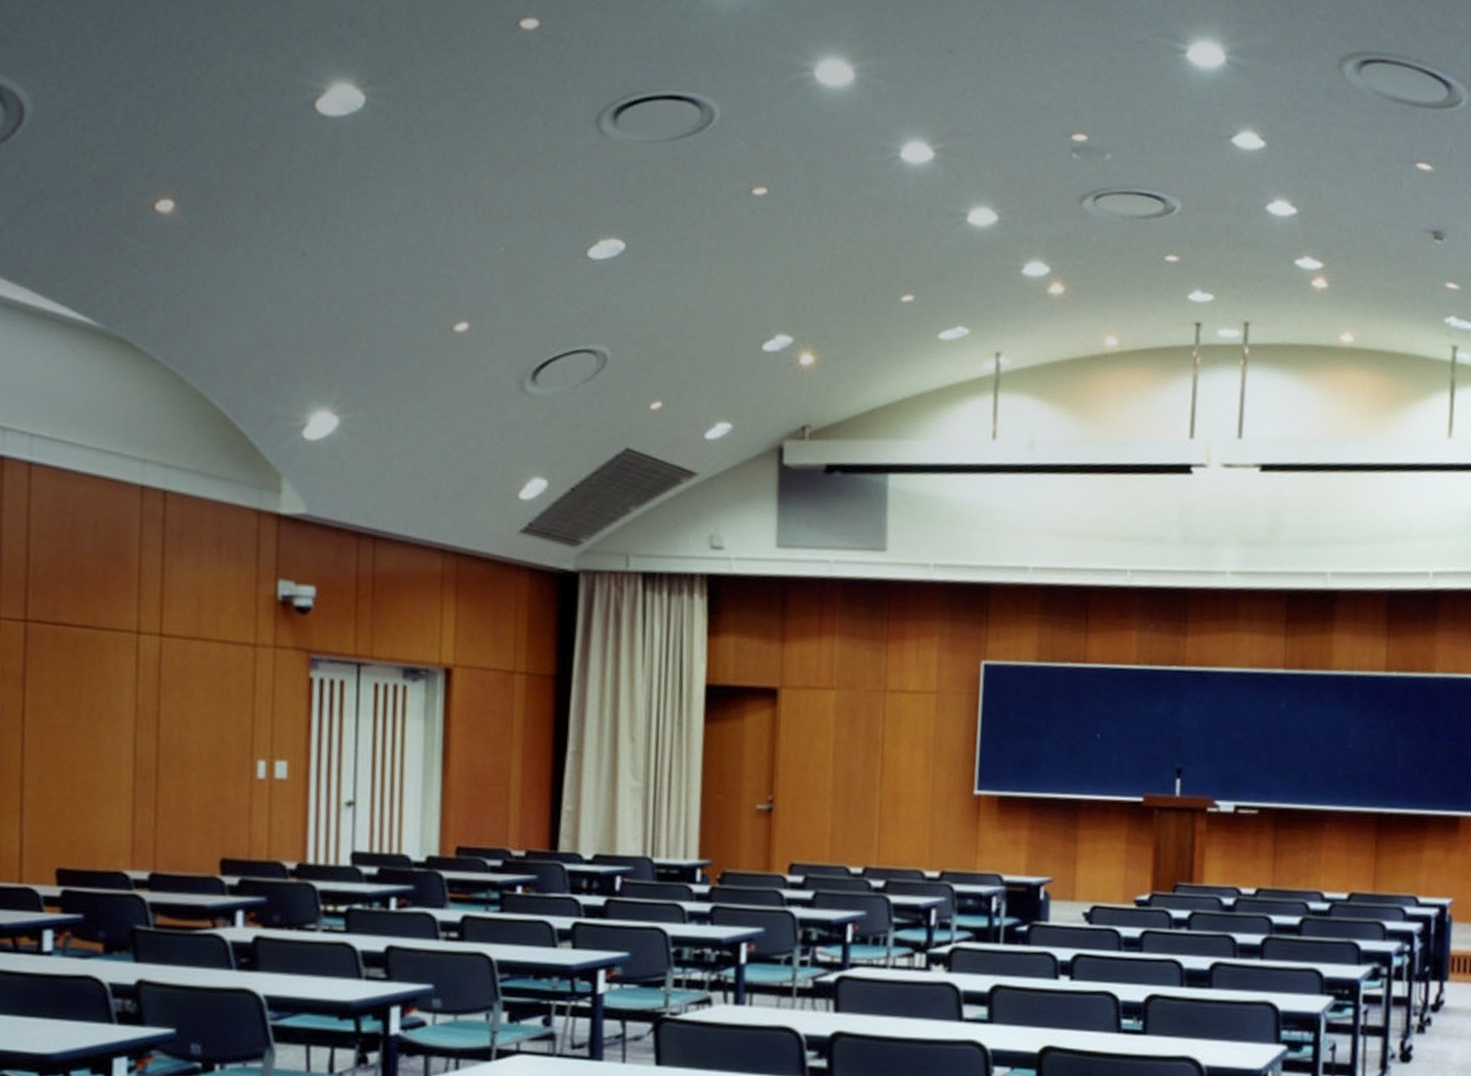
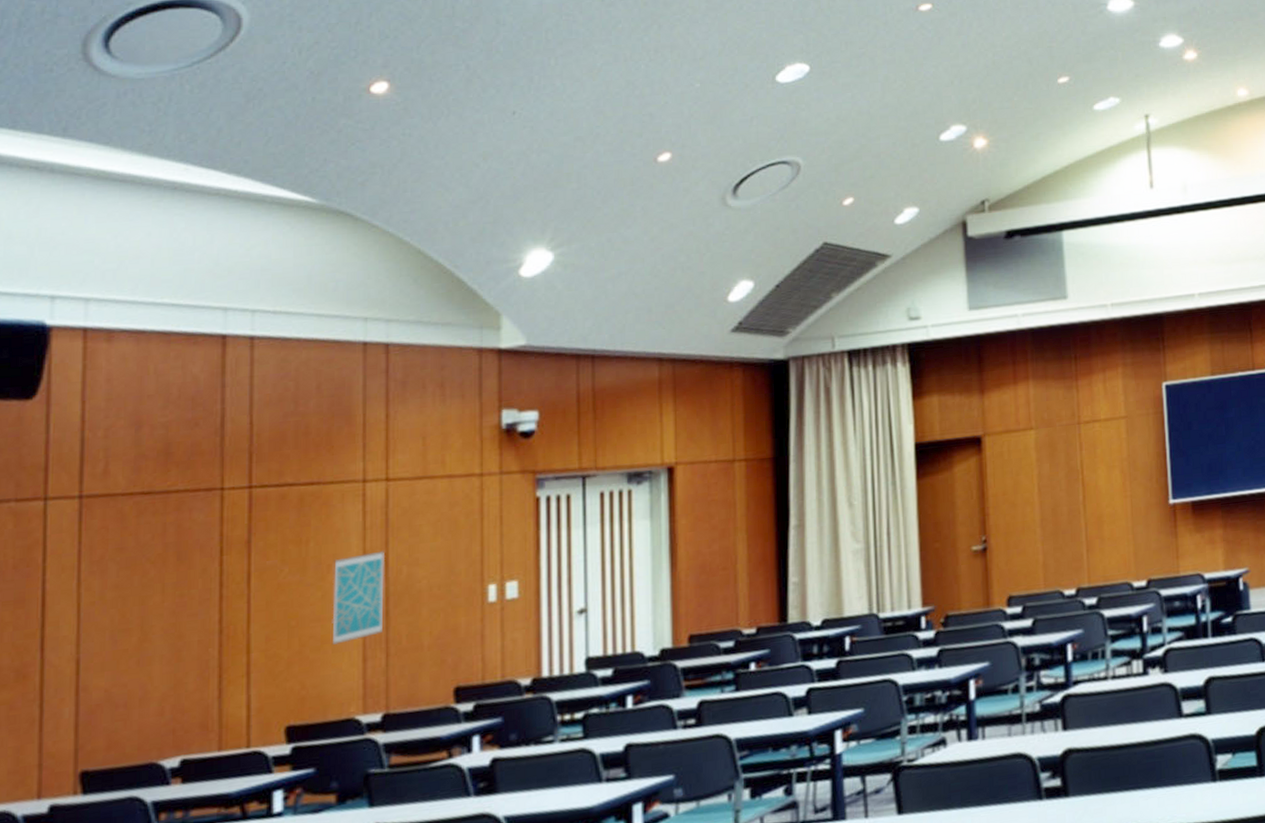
wall art: none [102,707,156,796] -> present [332,550,384,645]

